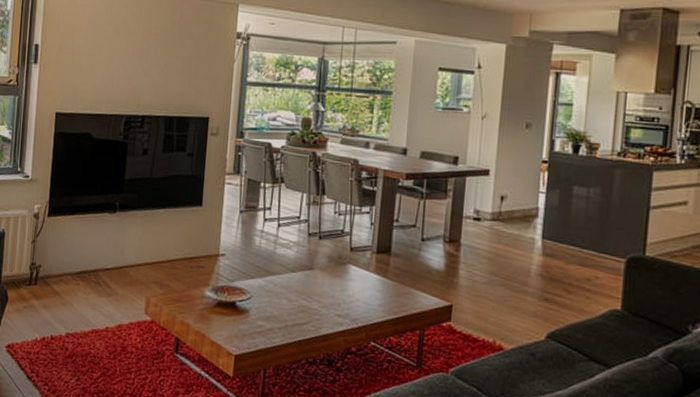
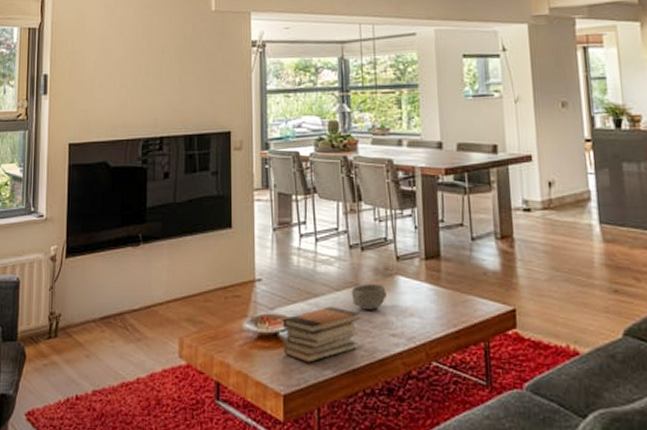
book stack: none [239,284,311,331] -> present [282,306,360,363]
bowl: none [305,269,338,292] -> present [352,283,387,310]

